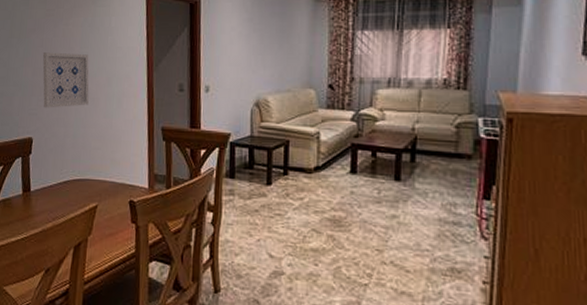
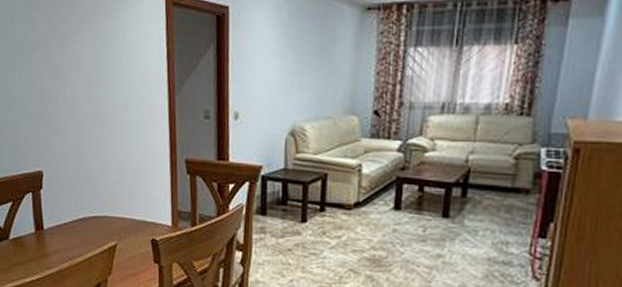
wall art: present [42,52,89,108] -> none [49,74,104,138]

